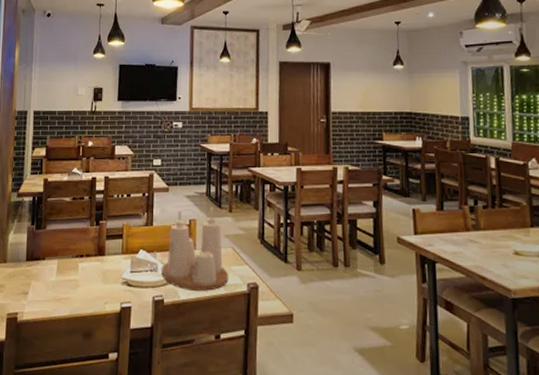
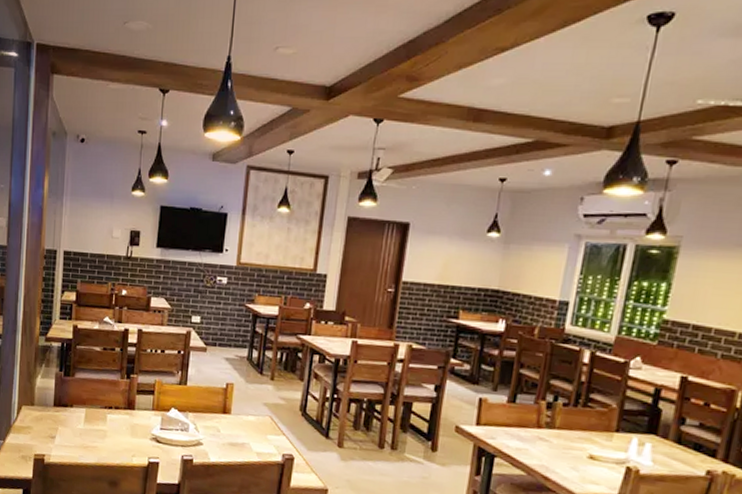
condiment set: present [162,207,228,291] -> none [192,372,263,457]

